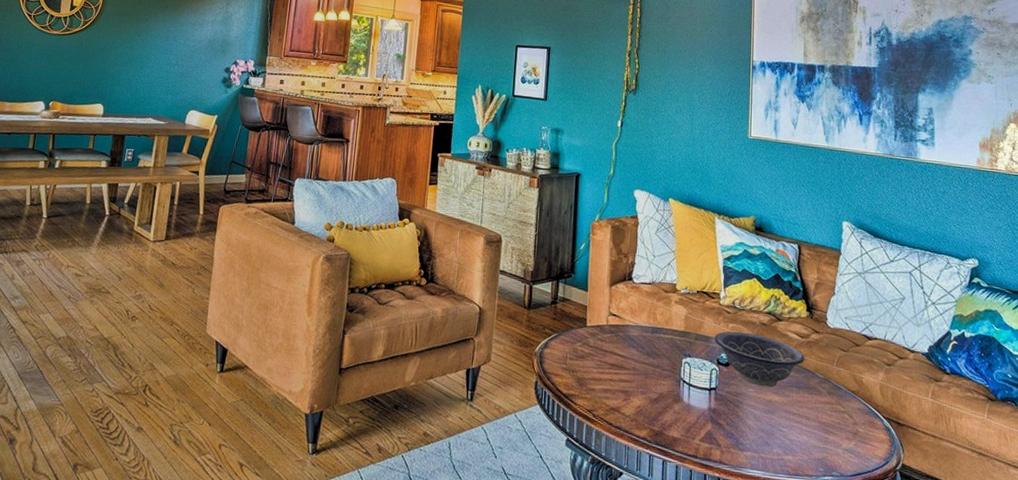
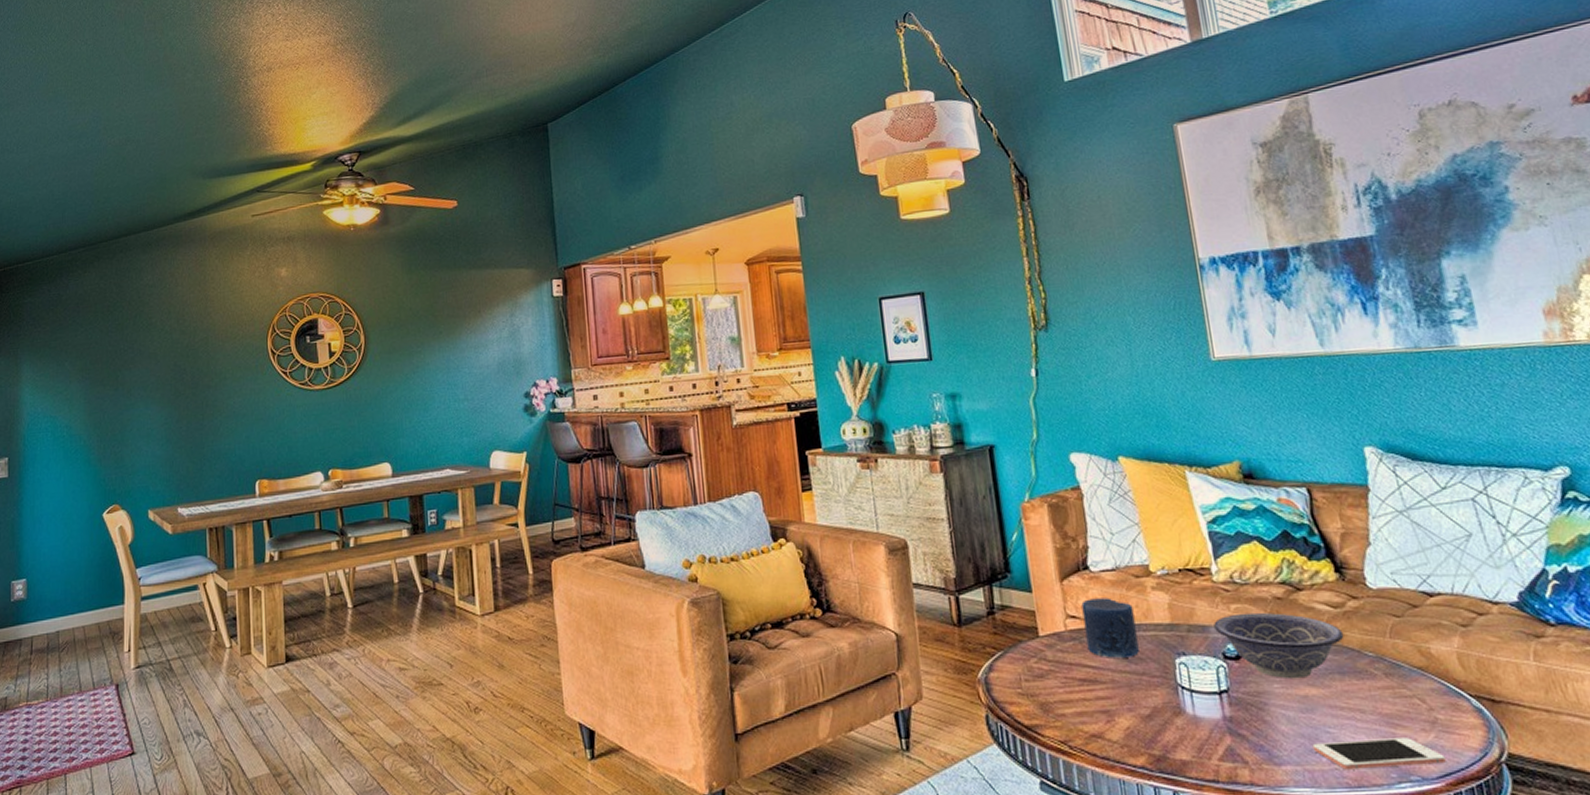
candle: none [620,303,659,353] -> present [1081,597,1139,658]
cell phone: none [768,437,859,465] -> present [1312,738,1446,770]

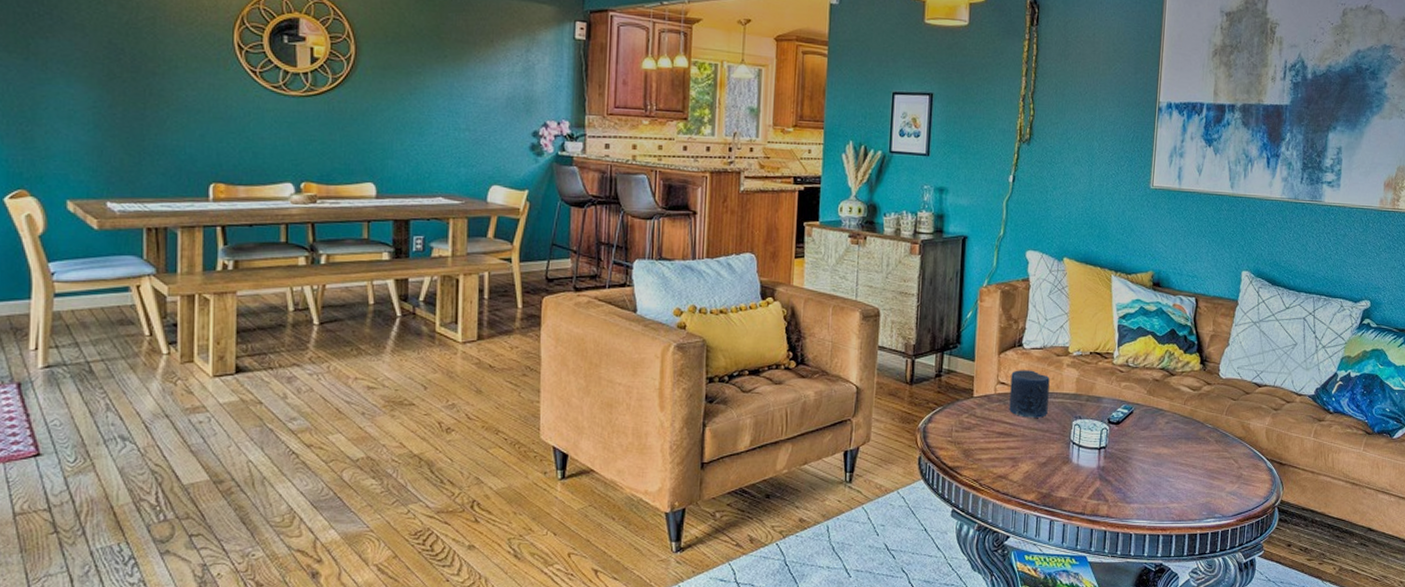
decorative bowl: present [1214,612,1344,679] -> none [1106,389,1196,441]
cell phone: present [1312,738,1446,770] -> none [1155,487,1241,508]

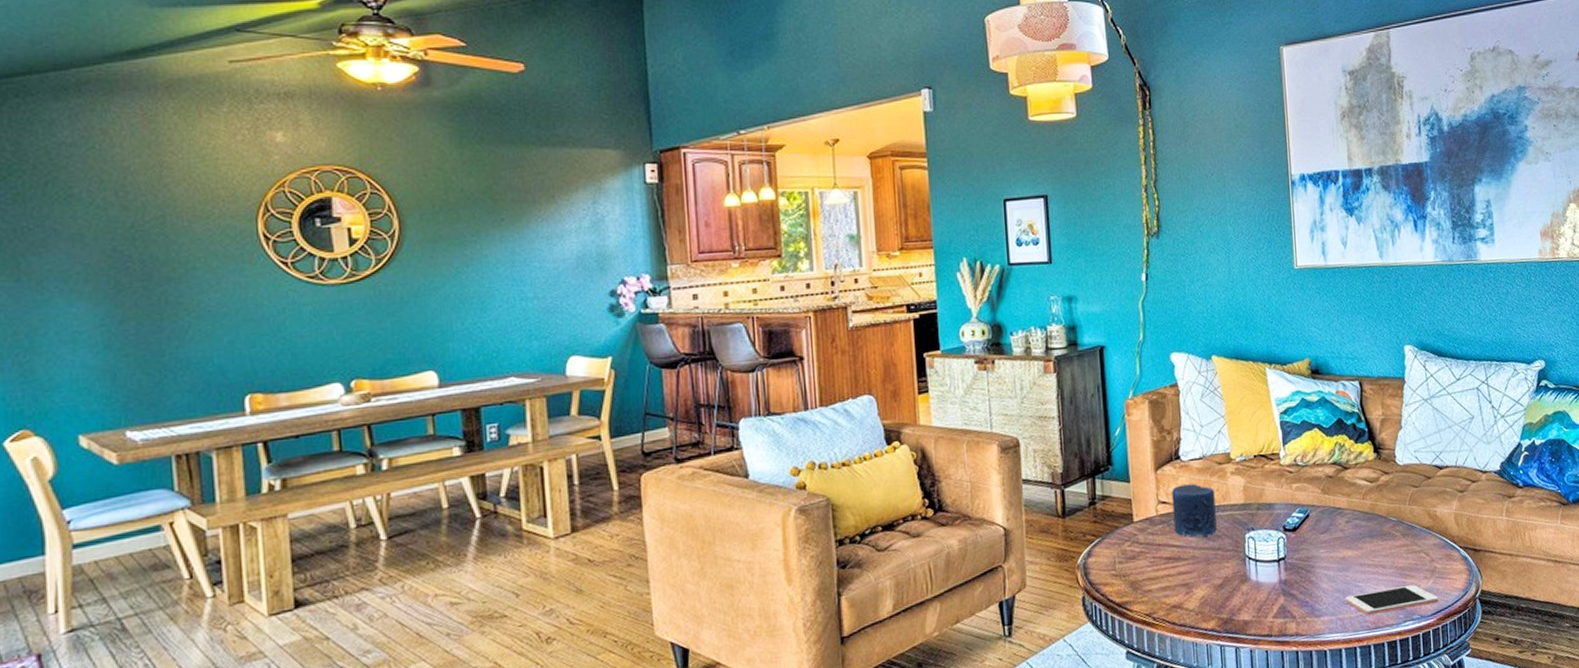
cell phone: none [1155,487,1241,508] -> present [1345,585,1439,616]

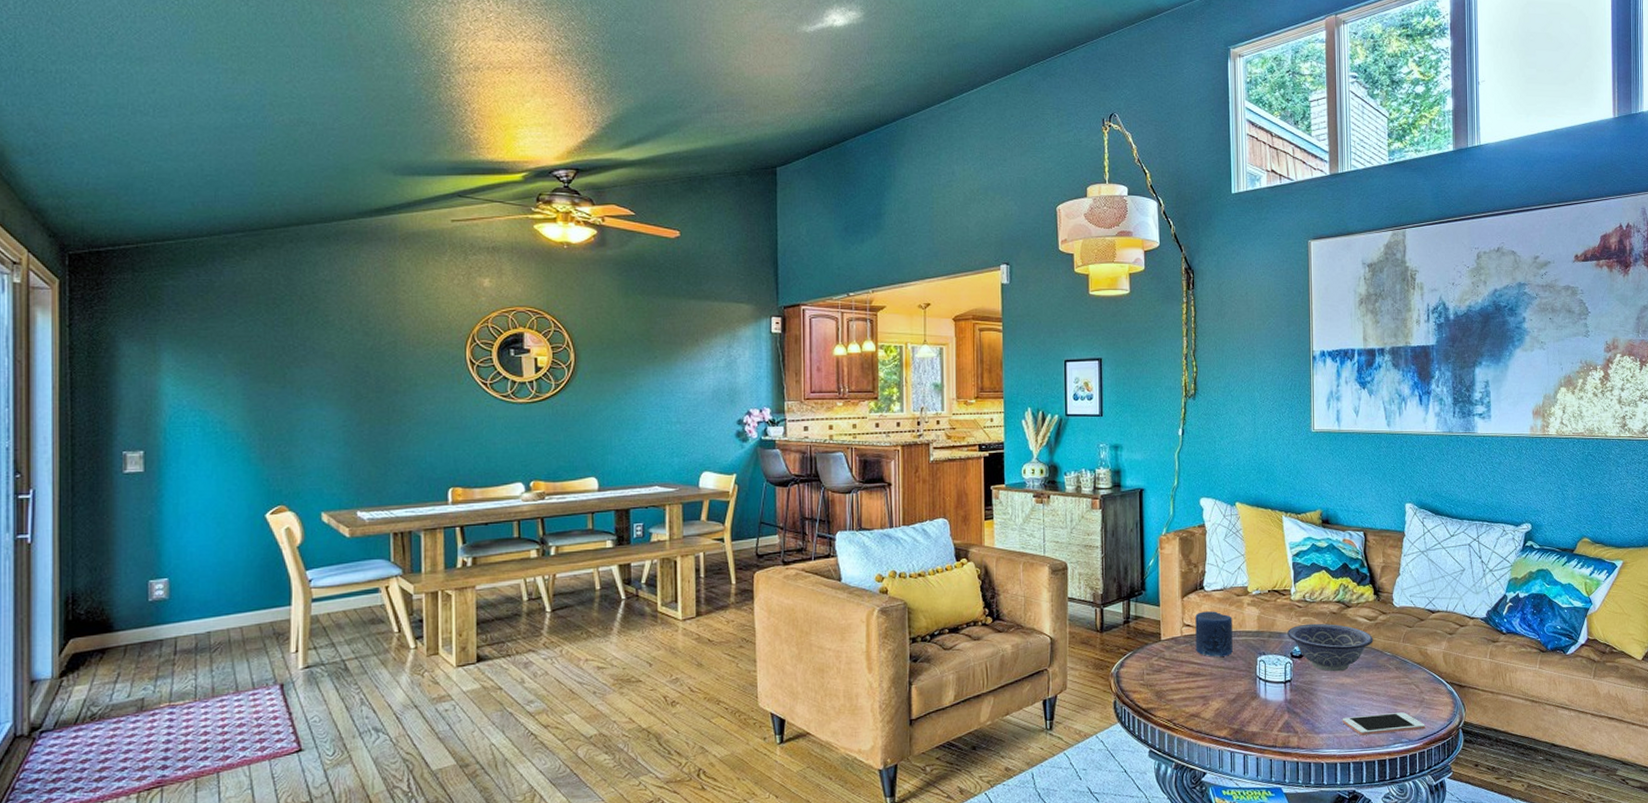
decorative bowl: none [1278,489,1376,545] -> present [1287,623,1374,672]

